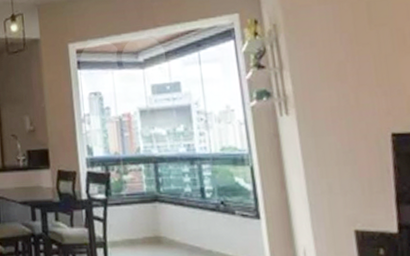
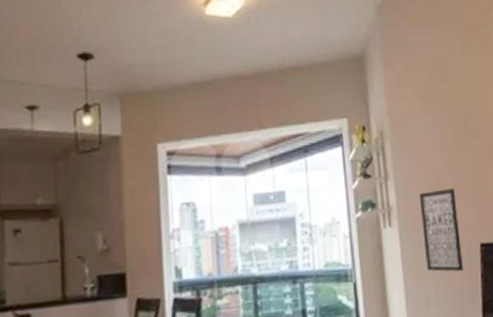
wall art: none [318,77,372,161] -> present [420,188,463,272]

